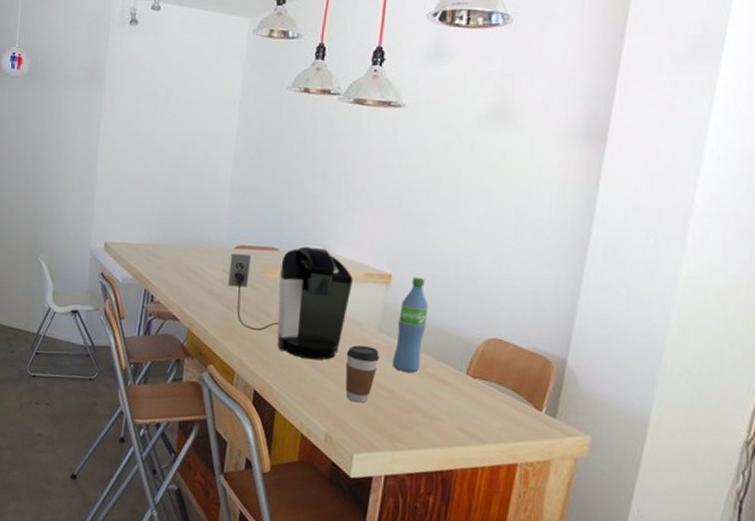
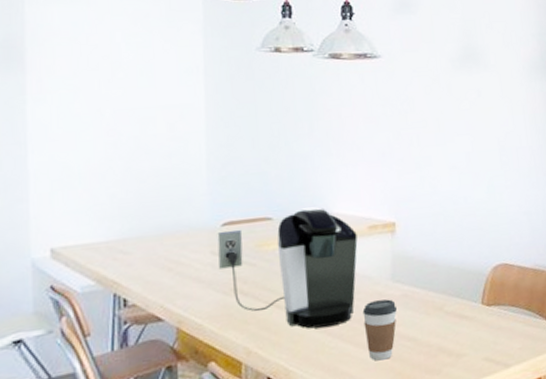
water bottle: present [392,276,429,373] -> none [409,219,437,317]

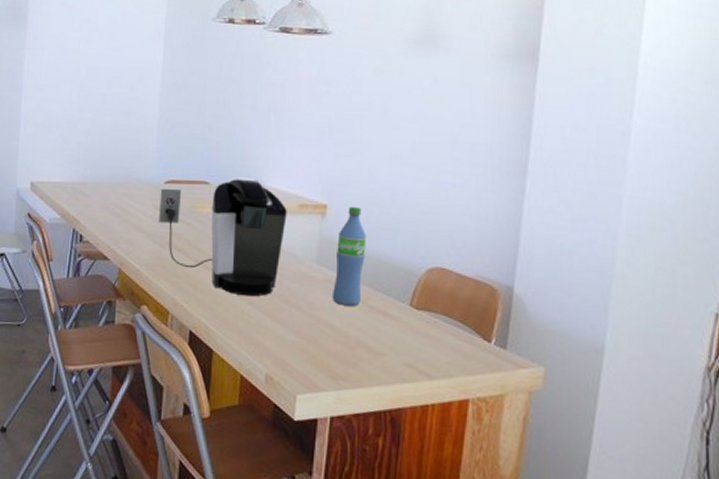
coffee cup: present [362,299,397,361] -> none [283,280,318,340]
water bottle: none [409,219,437,317] -> present [331,206,367,306]

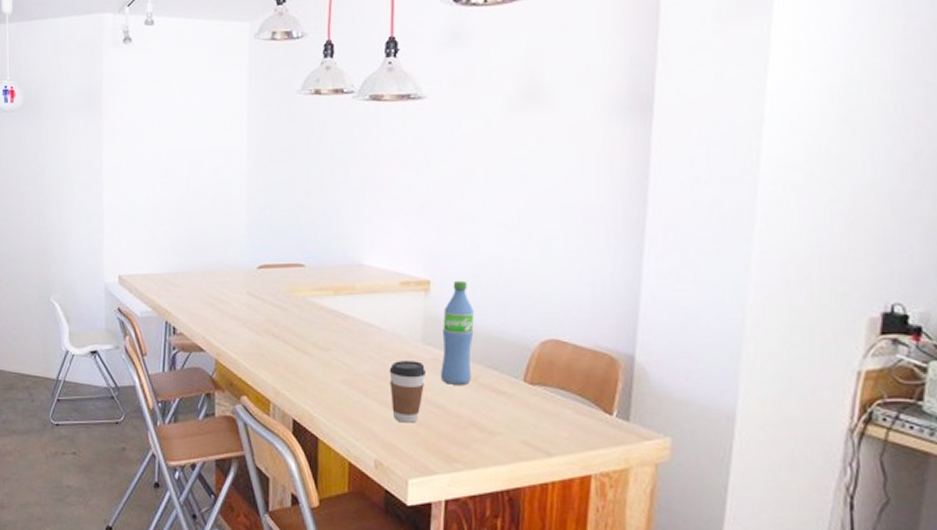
coffee maker: present [159,177,287,297] -> none [253,257,388,381]
coffee cup: none [283,280,318,340] -> present [389,361,425,423]

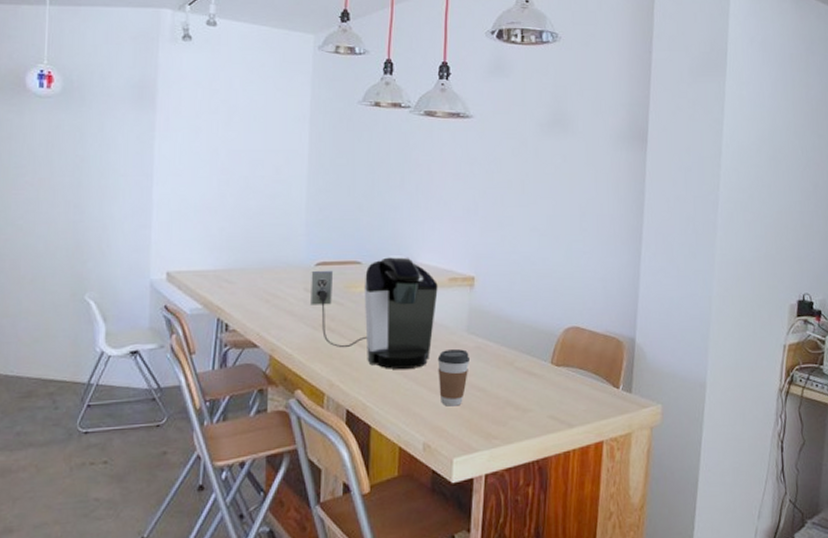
coffee maker: none [253,257,388,381] -> present [311,255,438,370]
water bottle: present [440,280,475,385] -> none [482,276,512,369]

